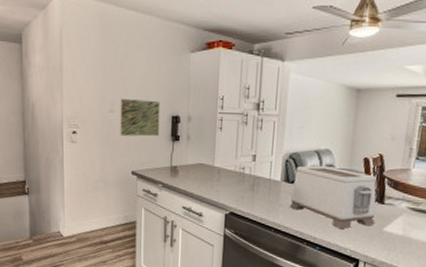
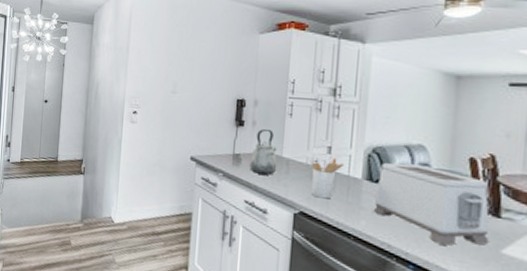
wall art: present [120,98,160,137] -> none [181,79,225,120]
kettle: none [186,143,210,183] -> present [249,129,277,175]
utensil holder: none [239,164,266,200] -> present [311,158,344,199]

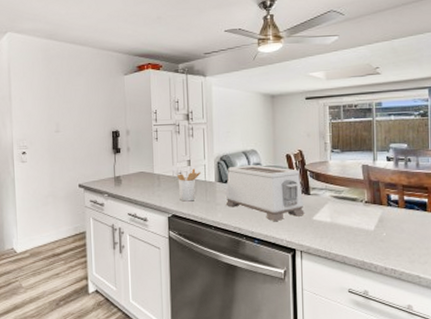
kettle: present [249,129,277,175] -> none [129,153,151,190]

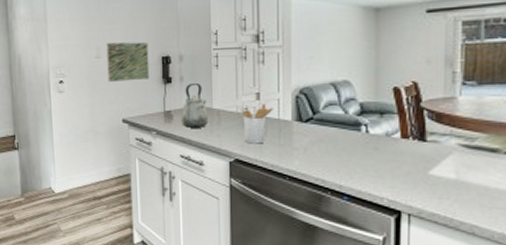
wall art: none [65,119,102,153] -> present [106,42,150,82]
kettle: none [129,153,151,190] -> present [181,84,209,128]
toaster: present [225,165,305,221] -> none [305,100,417,174]

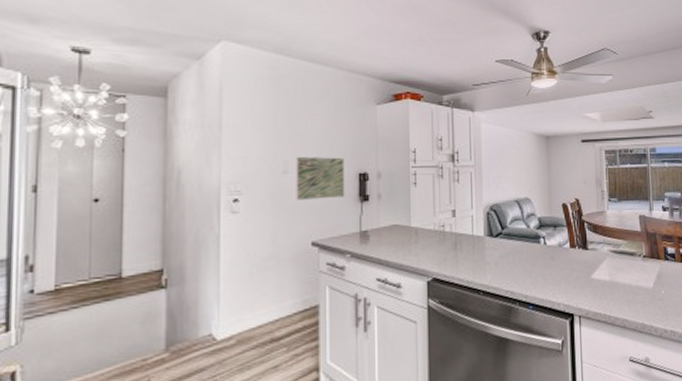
kettle: present [181,84,209,128] -> none [379,201,407,248]
utensil holder: present [241,103,273,144] -> none [438,220,468,262]

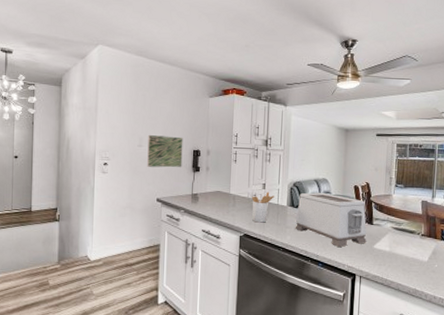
utensil holder: none [438,220,468,262] -> present [251,192,274,223]
toaster: none [496,216,583,282] -> present [295,192,367,247]

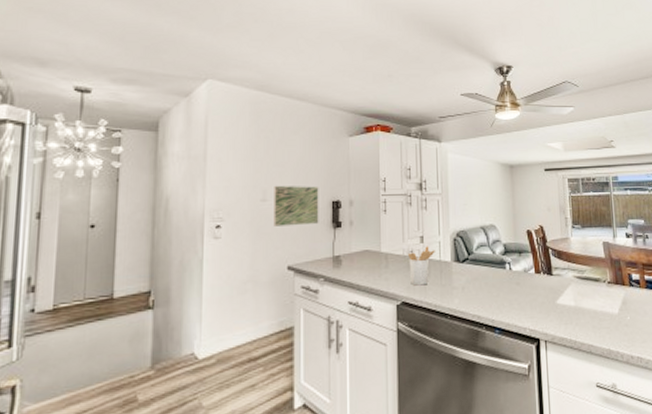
toaster: present [295,192,367,247] -> none [463,242,548,306]

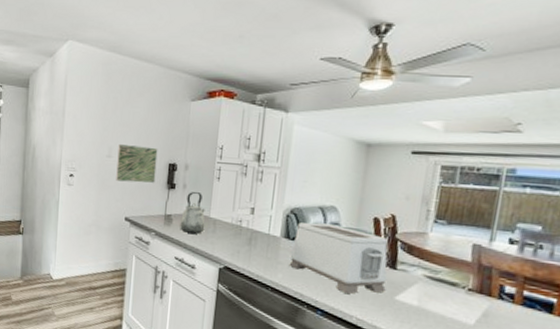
kettle: none [350,228,377,273] -> present [180,192,205,234]
utensil holder: present [407,246,435,286] -> none [235,218,265,255]
toaster: none [463,242,548,306] -> present [289,222,388,294]

